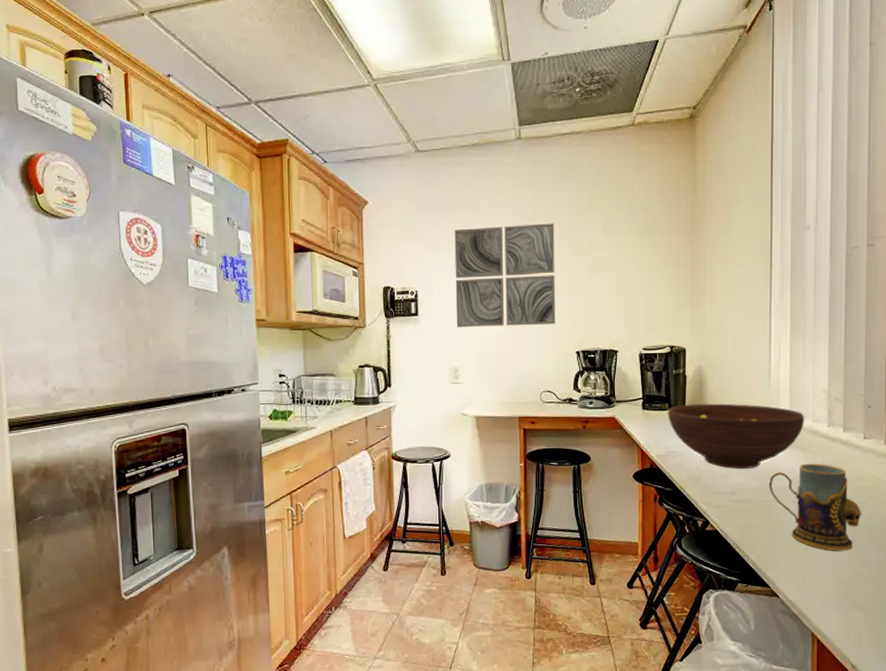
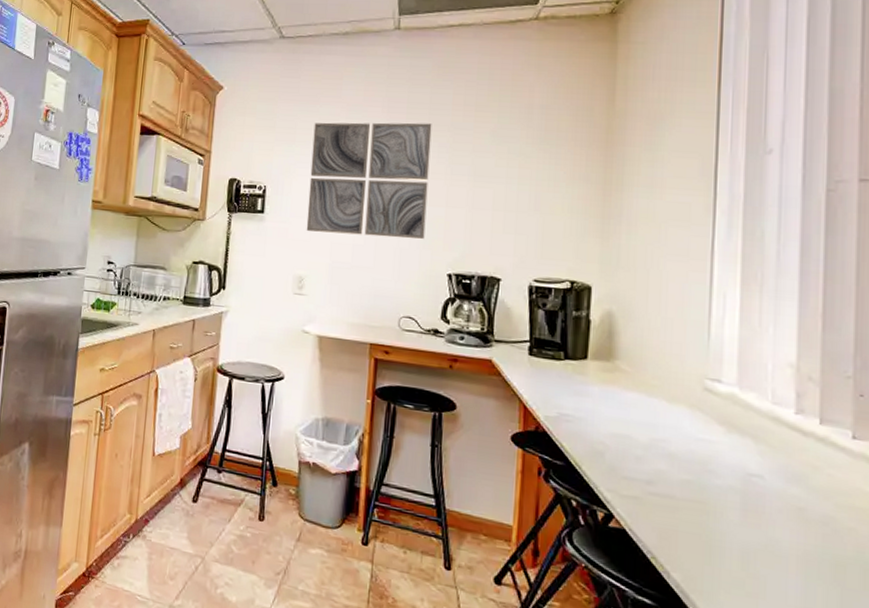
fruit bowl: present [668,403,805,469] -> none [562,356,760,454]
mug: present [769,463,862,551] -> none [704,459,849,594]

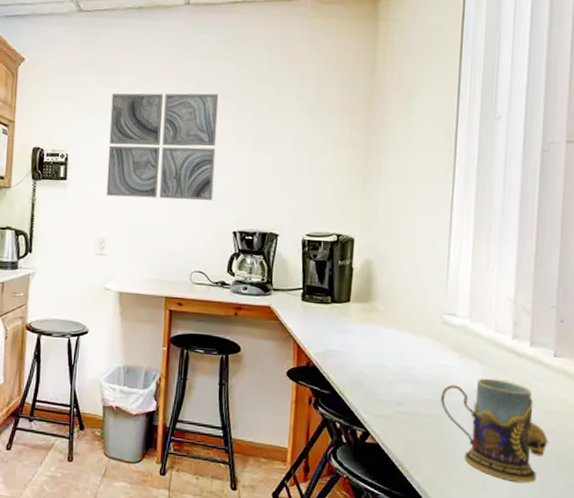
mug: none [704,459,849,594] -> present [441,378,549,483]

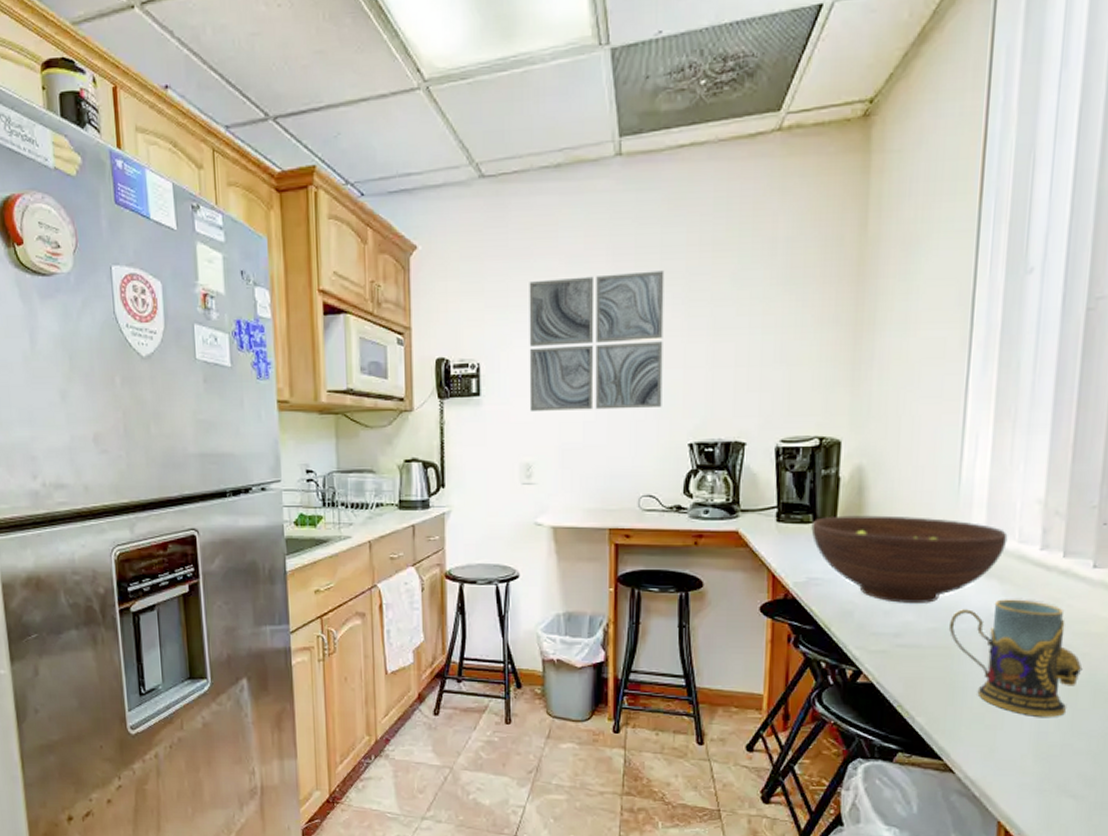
fruit bowl: none [329,299,486,378] -> present [811,515,1008,603]

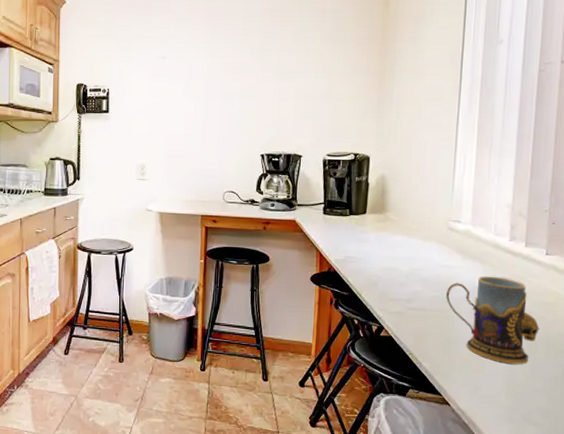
wall art: present [529,270,665,412] -> none [145,28,246,128]
fruit bowl: present [811,515,1008,603] -> none [348,211,487,278]

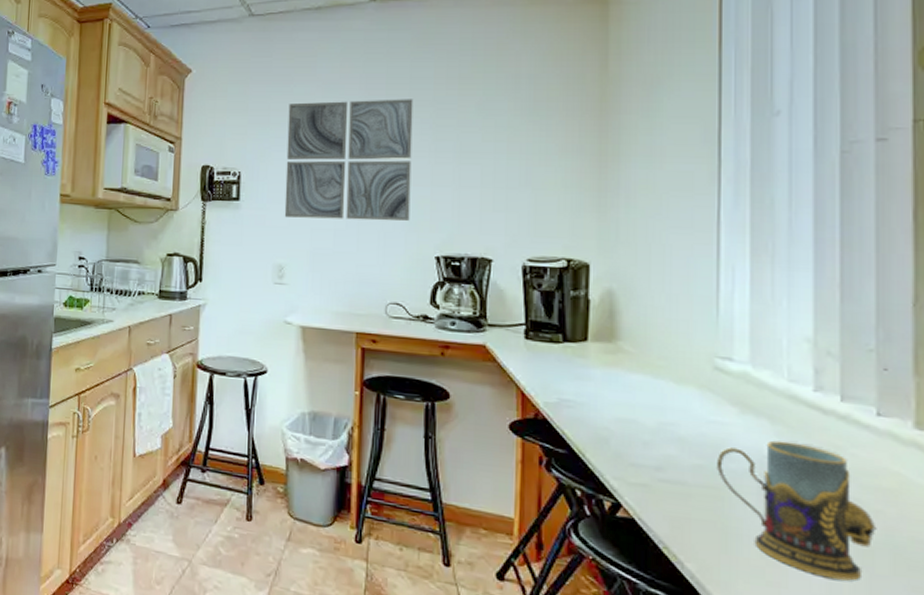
wall art: none [145,28,246,128] -> present [284,99,413,222]

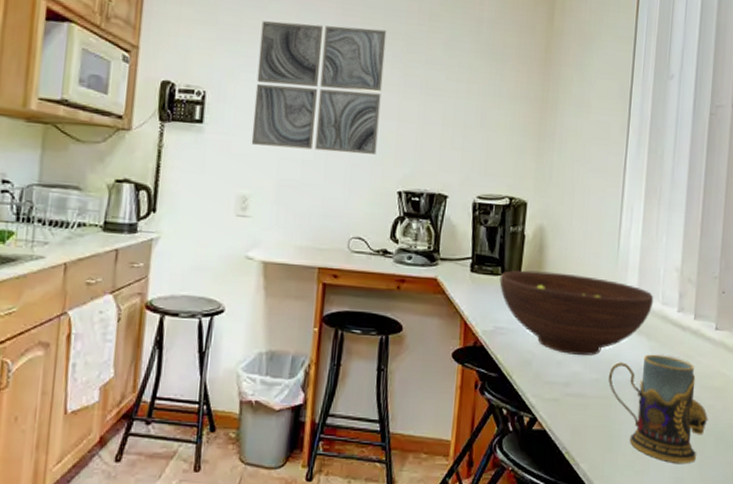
fruit bowl: none [561,337,775,438] -> present [499,270,654,355]

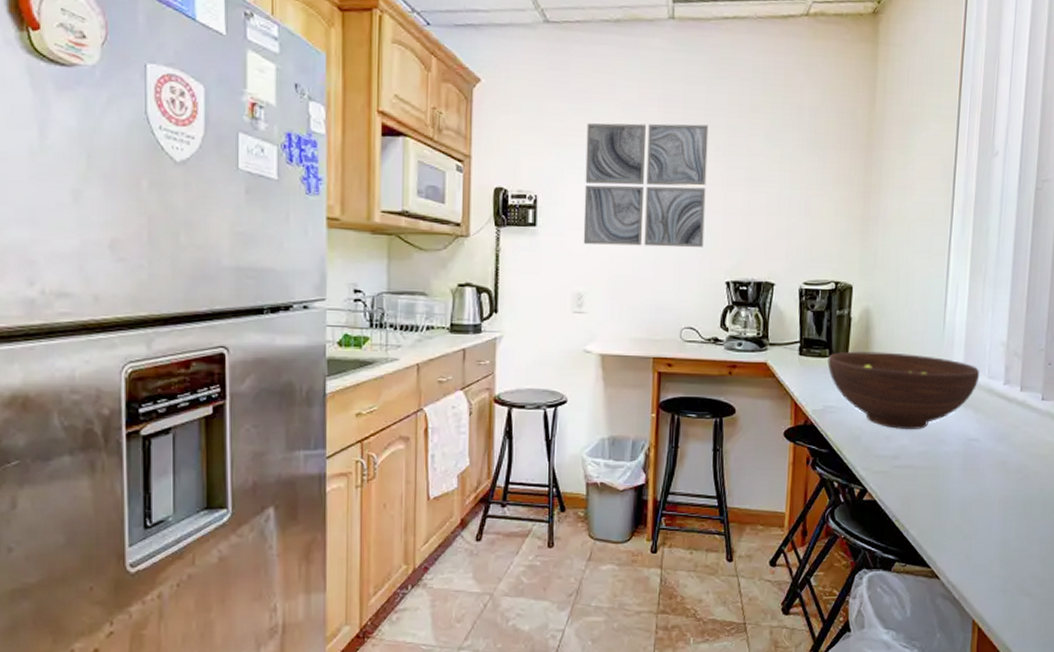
mug: present [609,354,708,463] -> none [936,426,1035,527]

